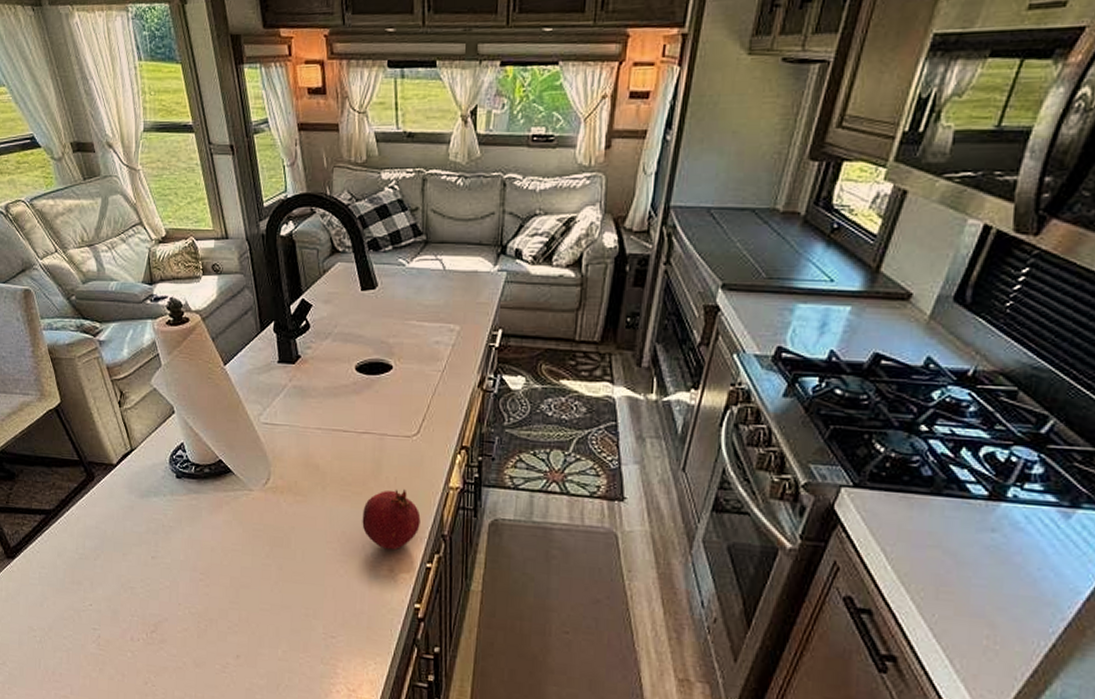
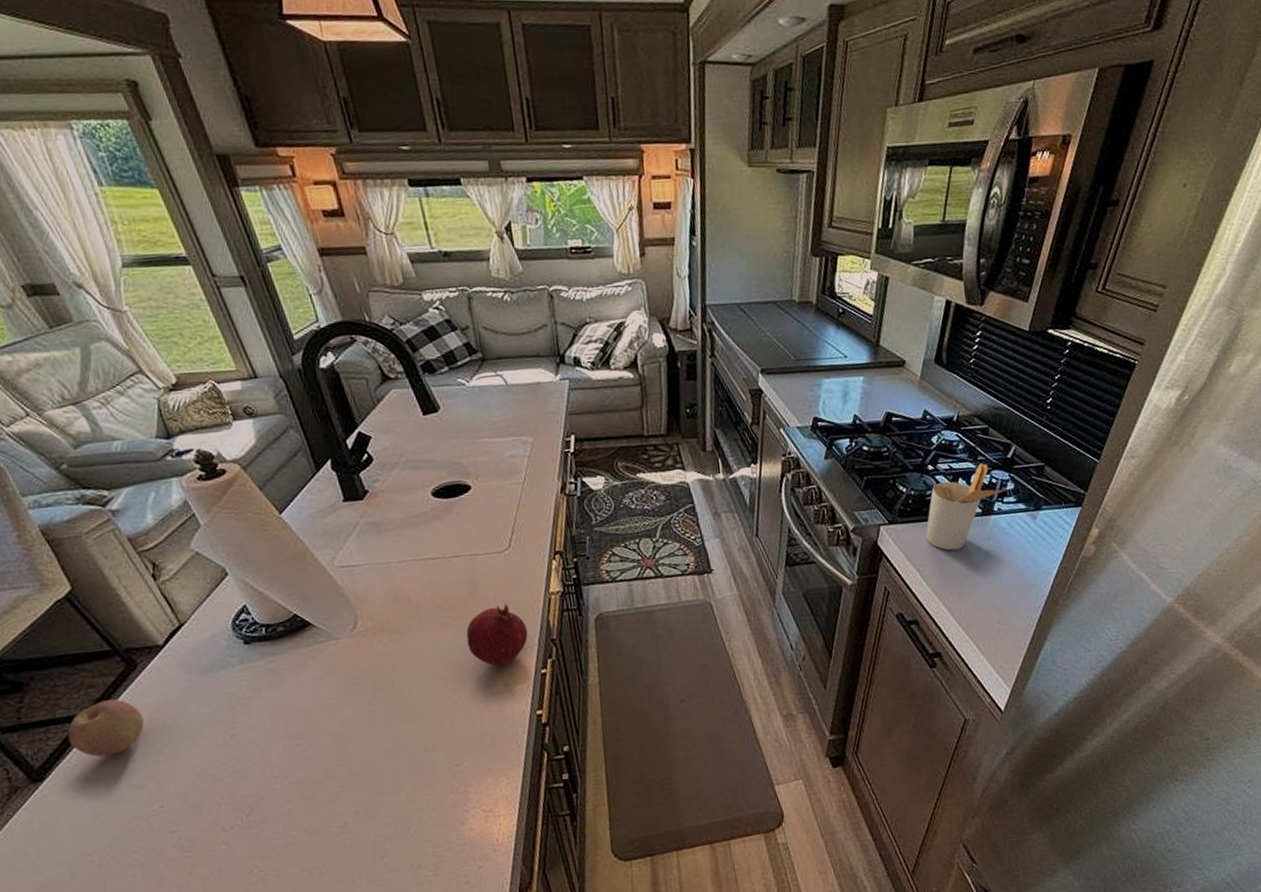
fruit: none [37,502,91,551] -> present [67,699,144,757]
utensil holder: none [902,434,1032,536] -> present [925,463,1007,551]

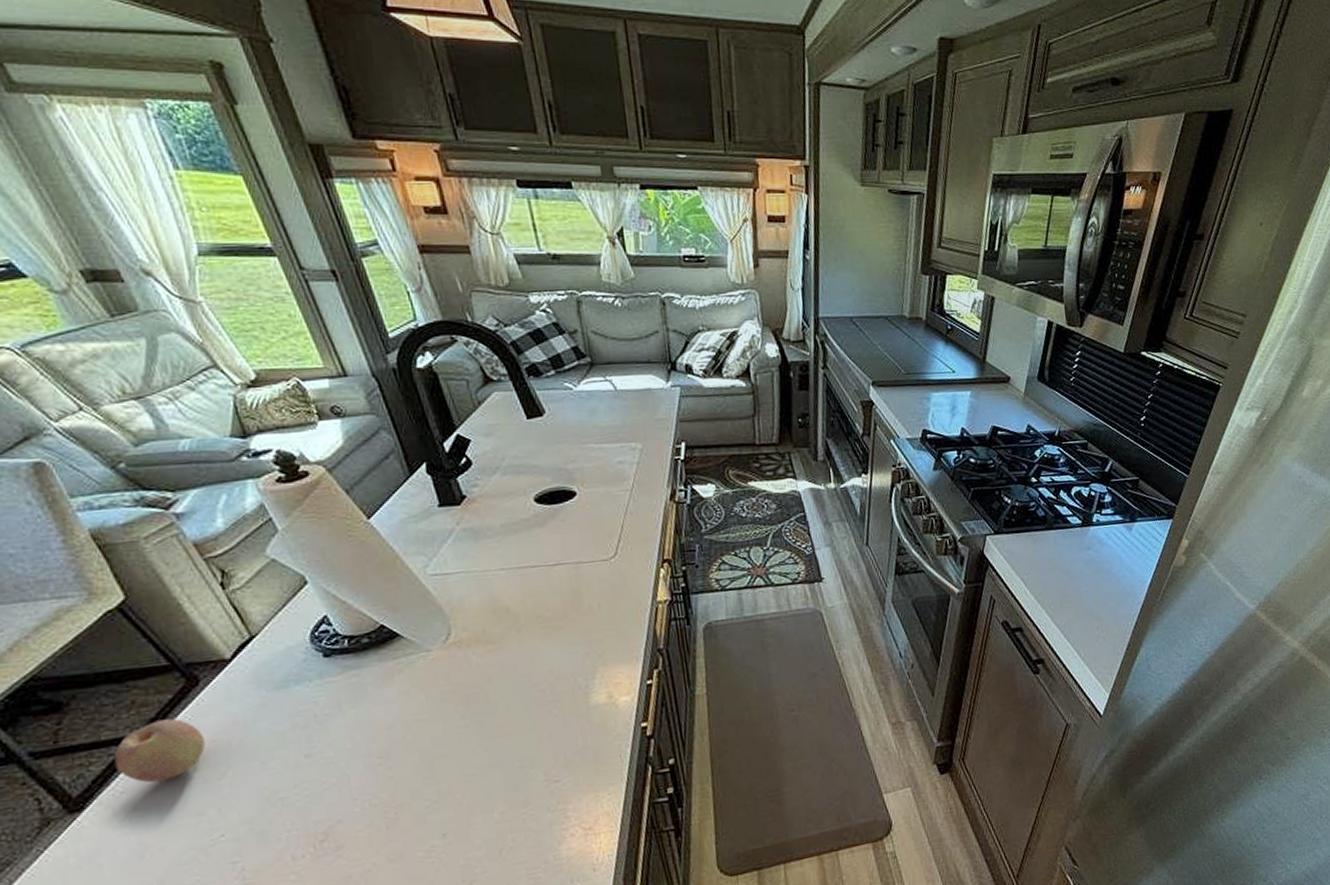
fruit: present [466,604,528,666] -> none [568,613,634,678]
utensil holder: present [925,463,1007,551] -> none [1029,476,1105,560]

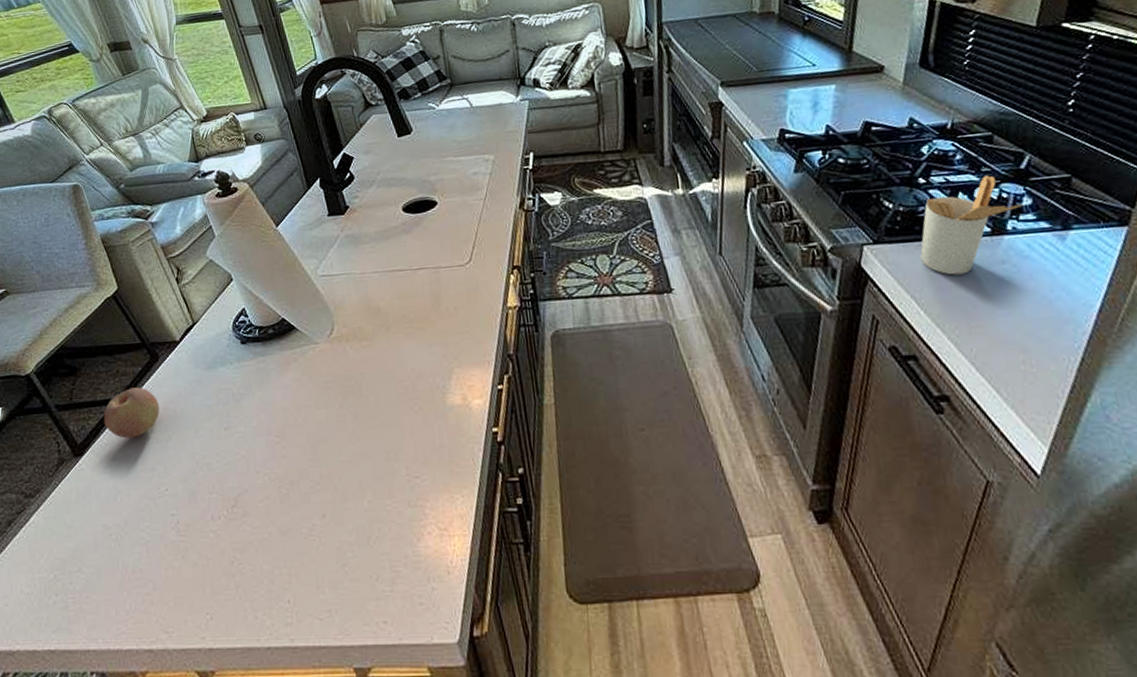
utensil holder: none [1029,476,1105,560] -> present [920,175,1023,275]

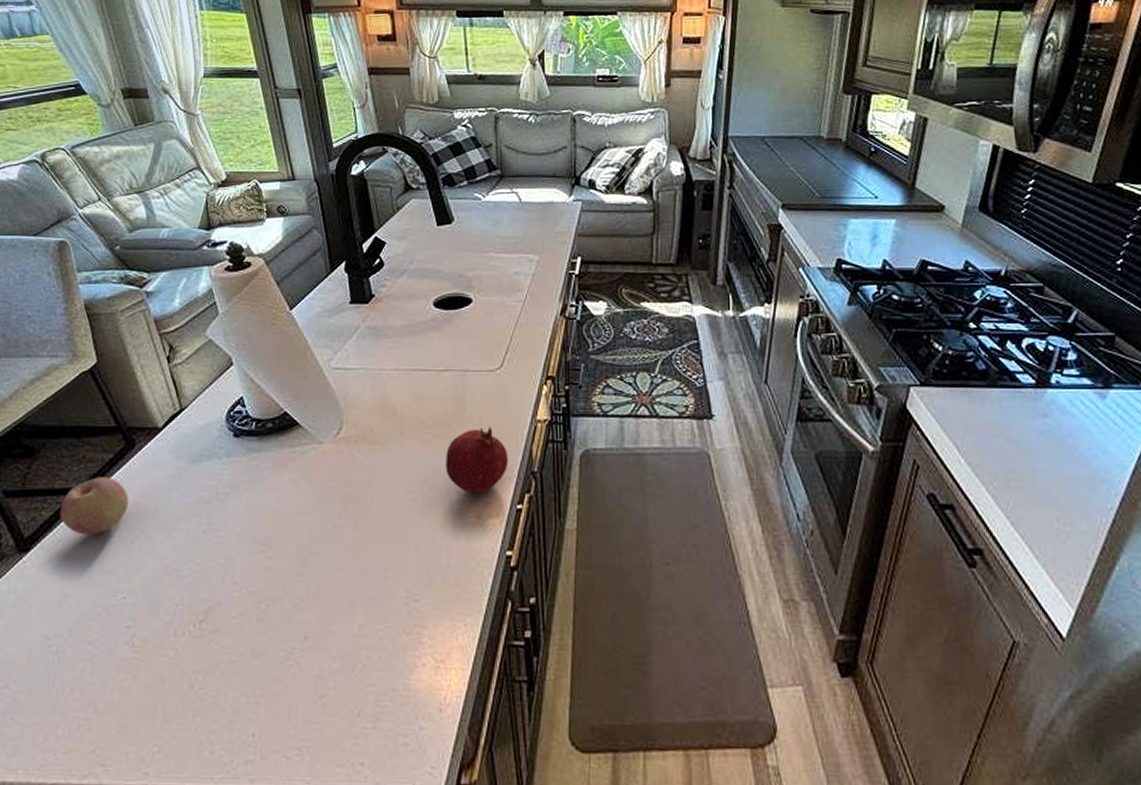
fruit: none [428,317,486,379] -> present [445,427,508,494]
utensil holder: present [920,175,1023,275] -> none [965,326,1068,425]

